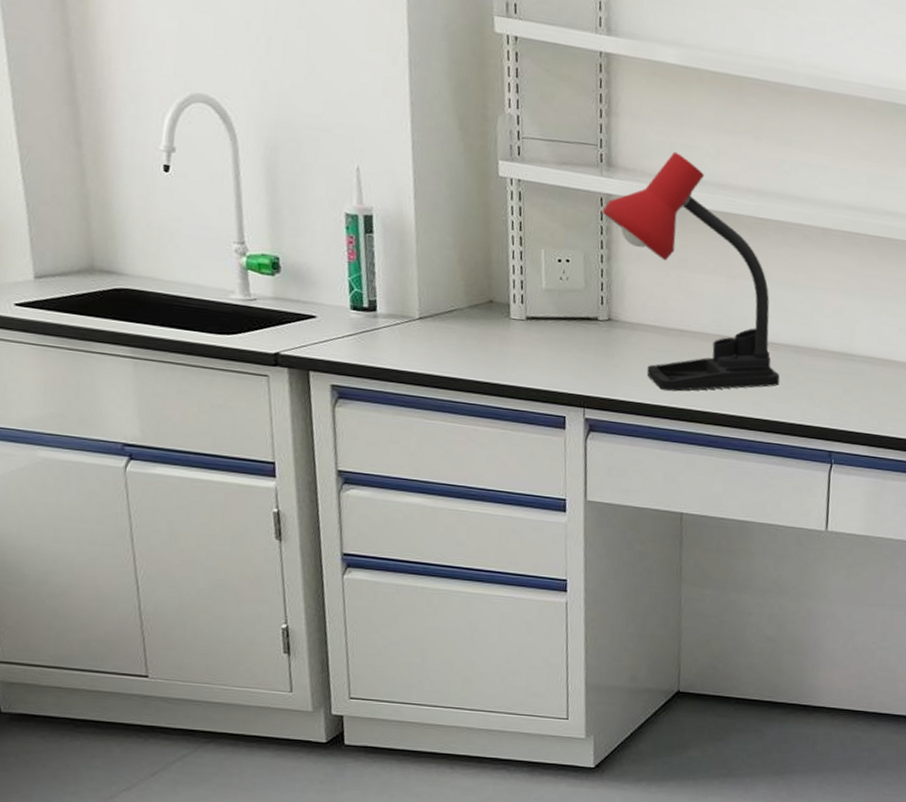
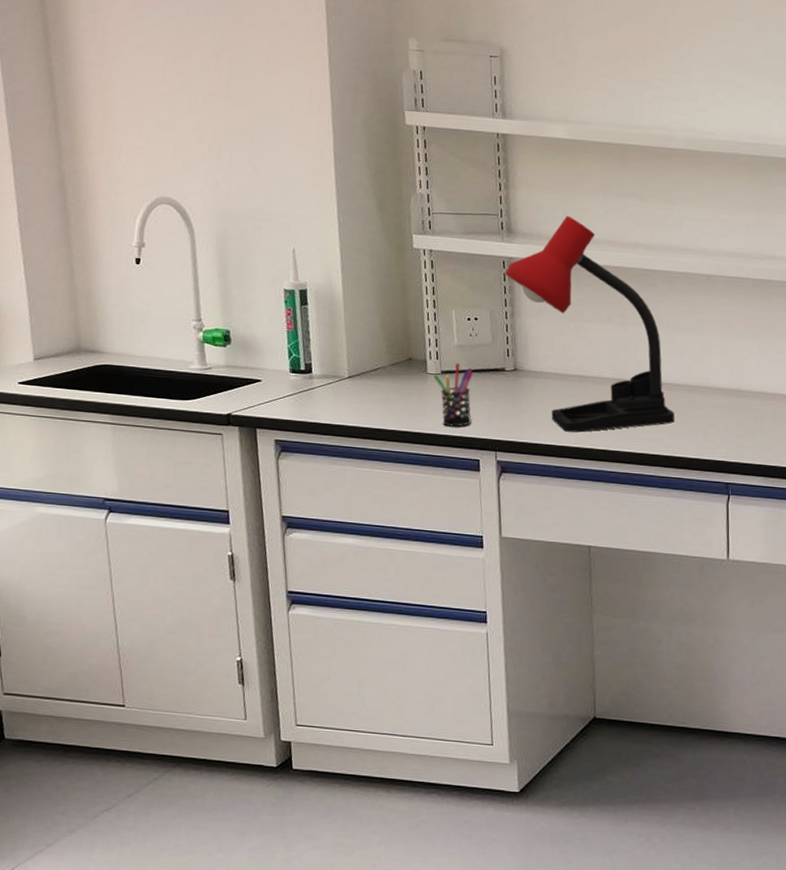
pen holder: none [517,309,562,380] -> present [434,363,473,427]

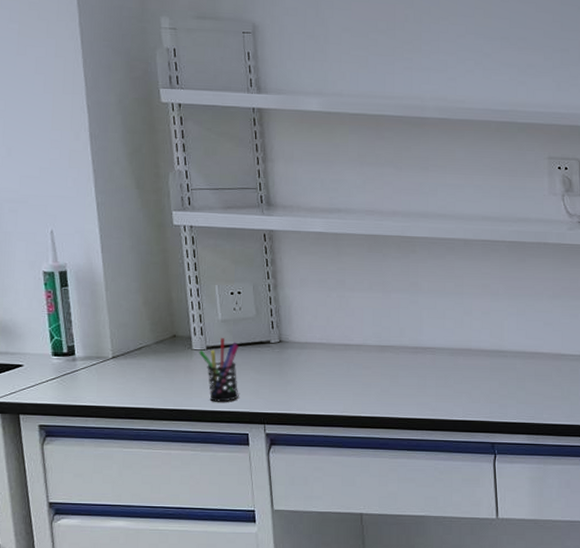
desk lamp: present [504,215,675,433] -> none [266,186,440,402]

